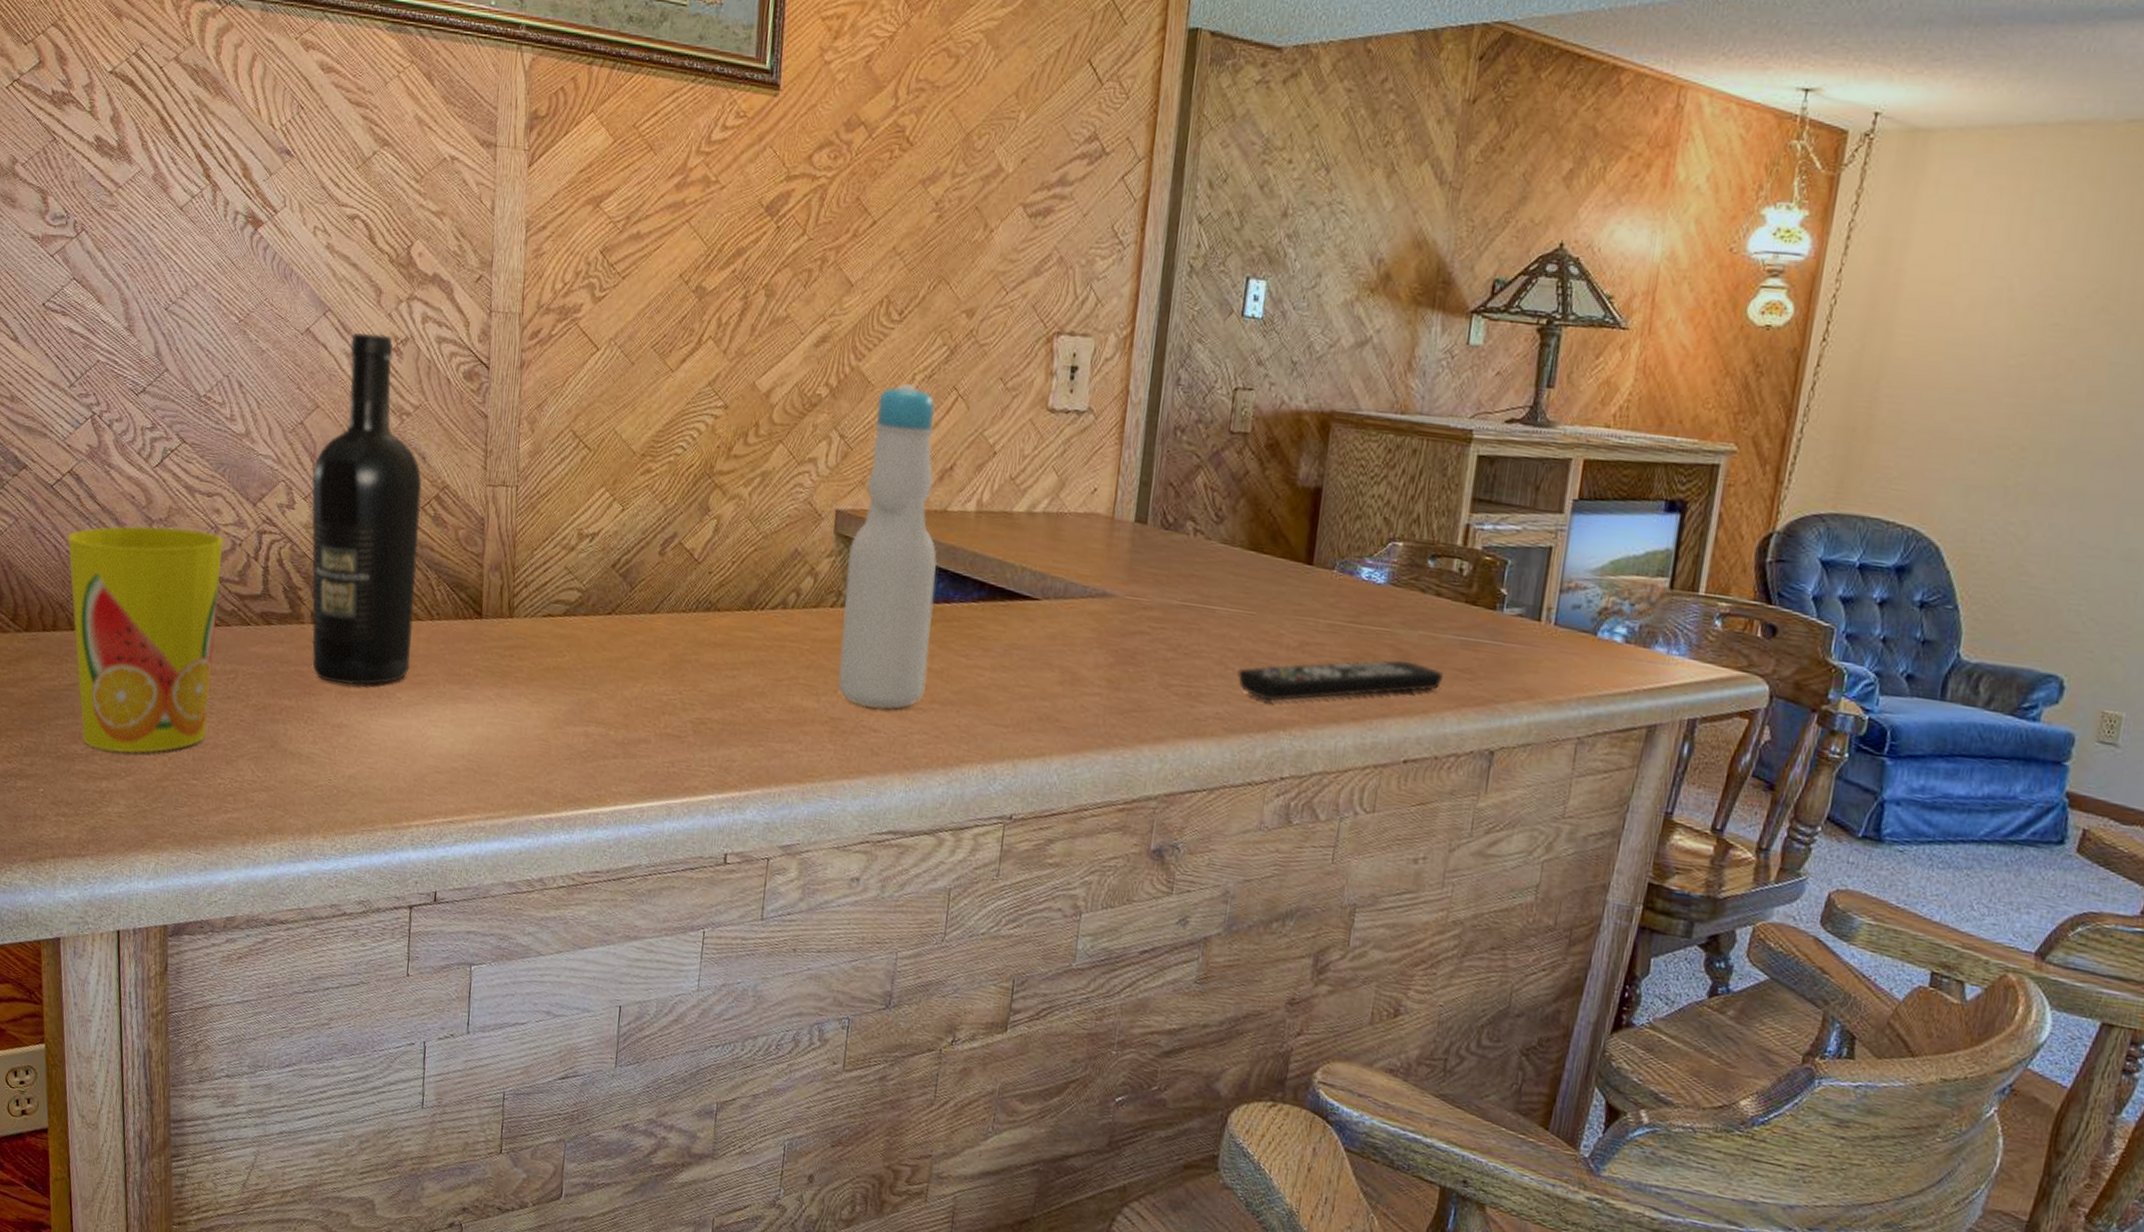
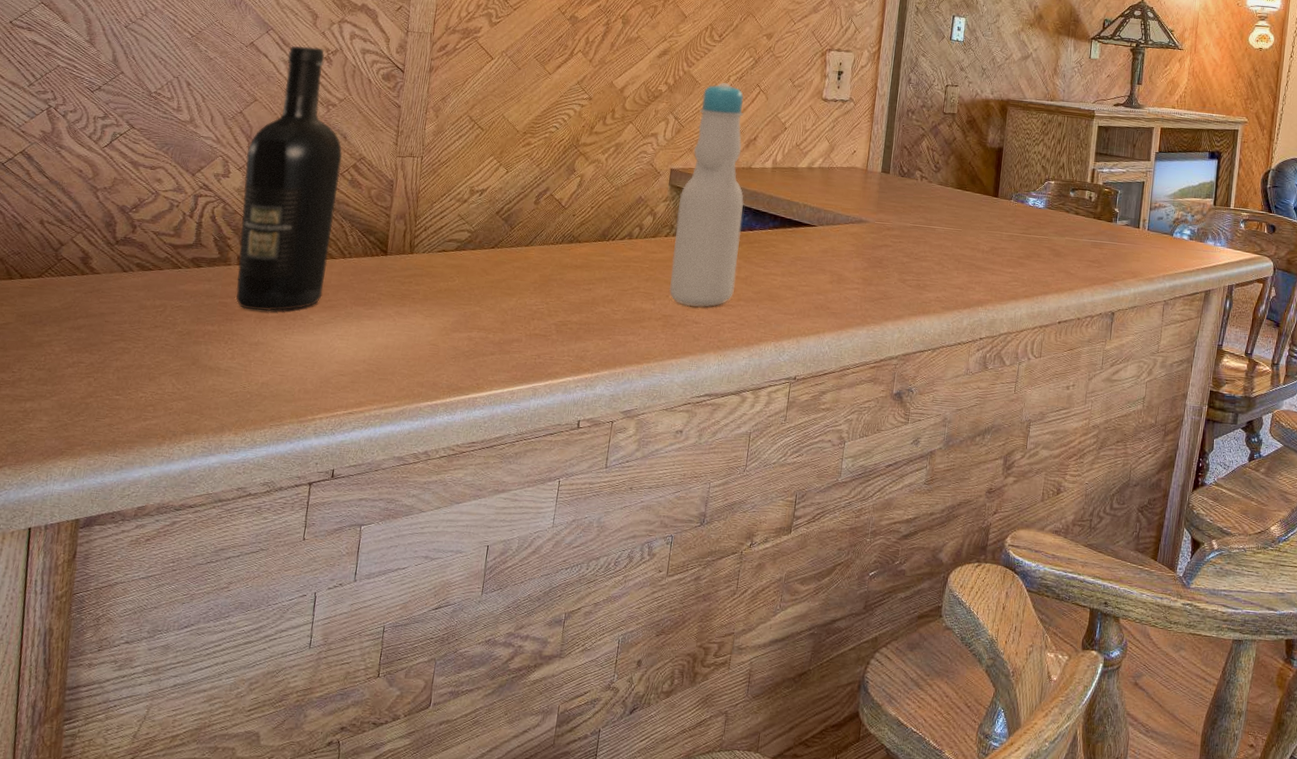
cup: present [67,525,224,753] -> none [11,193,163,377]
remote control: present [1237,659,1444,702] -> none [950,256,1082,288]

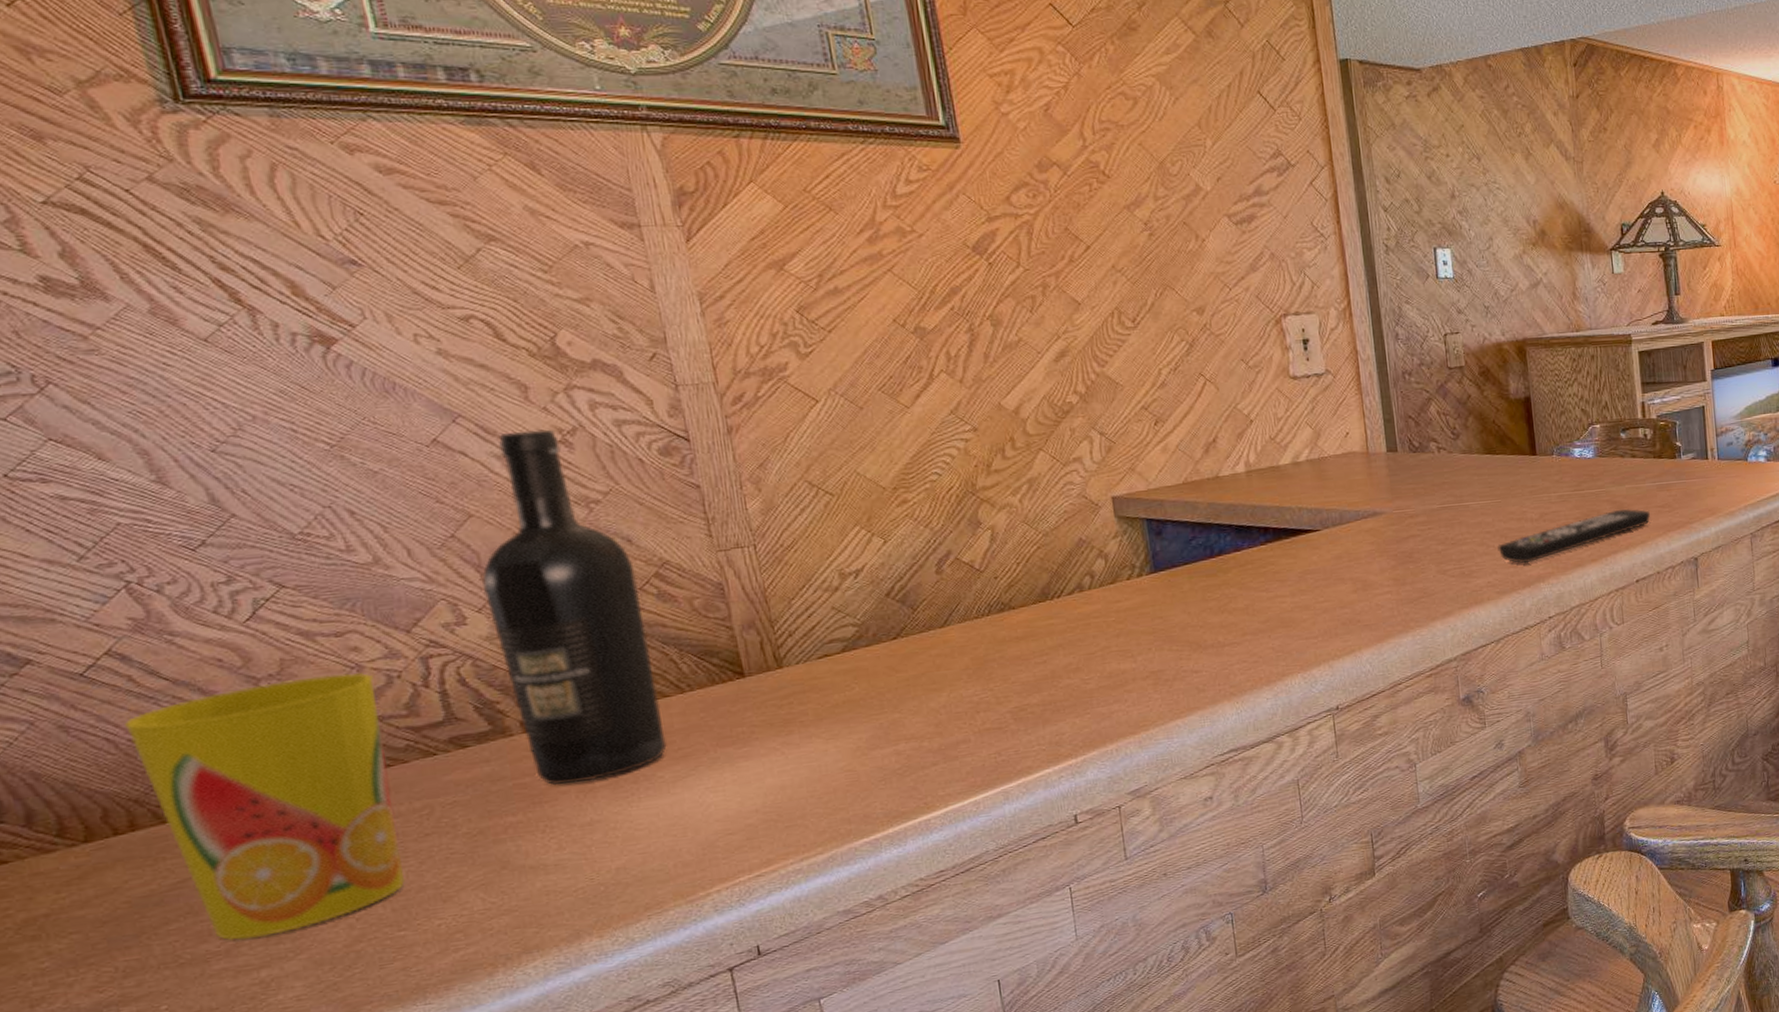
cup: none [11,193,163,377] -> present [125,672,406,941]
bottle: present [669,83,744,308] -> none [1130,378,1235,655]
remote control: none [950,256,1082,288] -> present [1497,508,1651,563]

